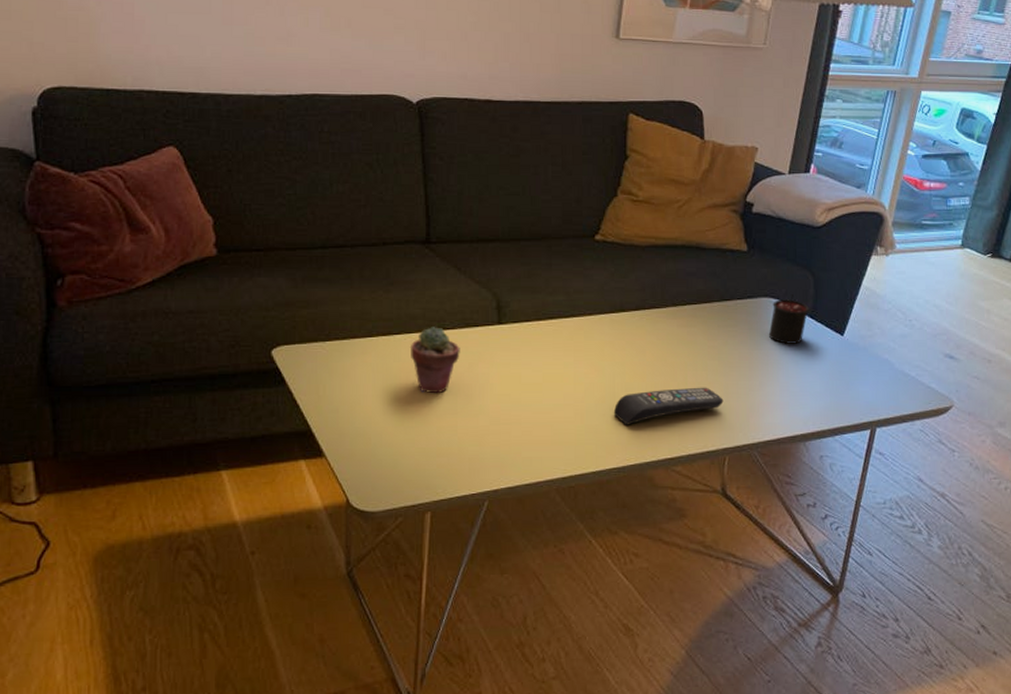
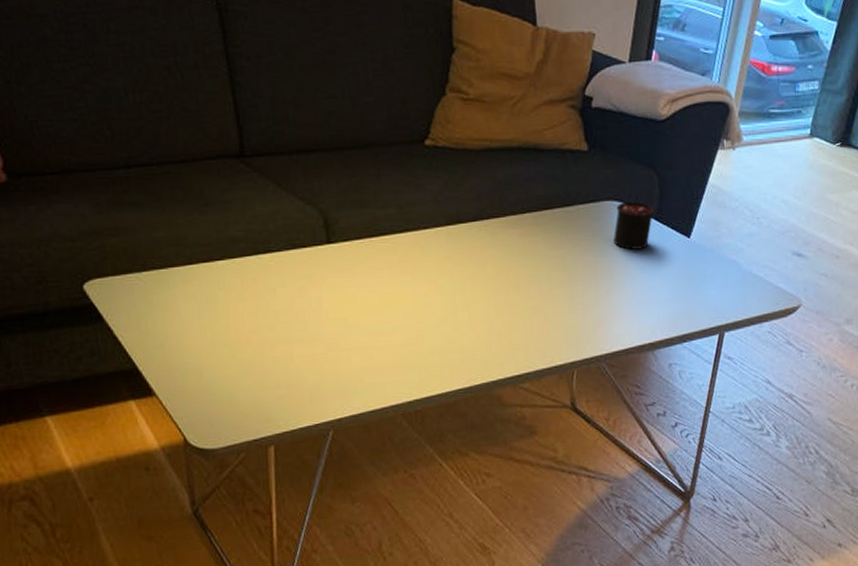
potted succulent: present [409,327,460,394] -> none [234,250,290,323]
remote control: present [613,387,724,425] -> none [456,299,570,344]

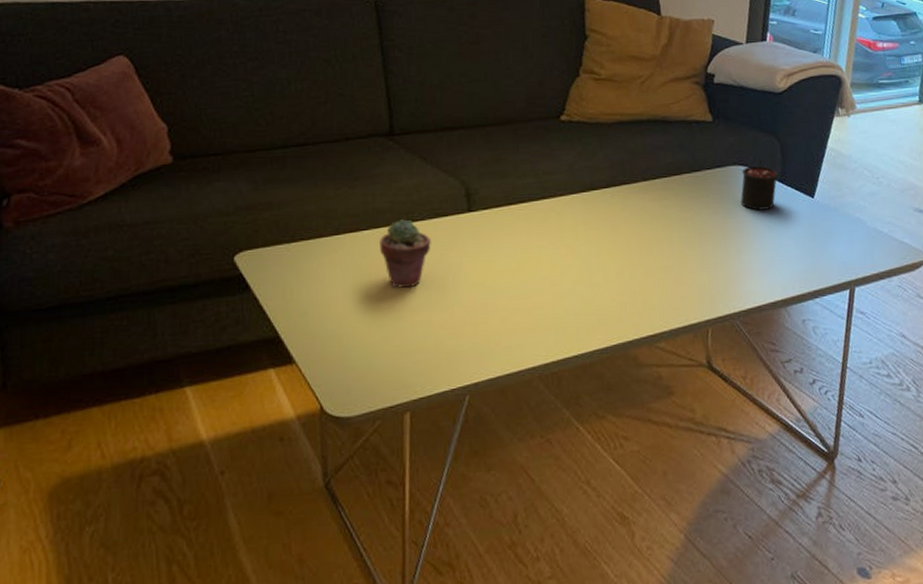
potted succulent: none [234,250,290,323] -> present [378,219,431,289]

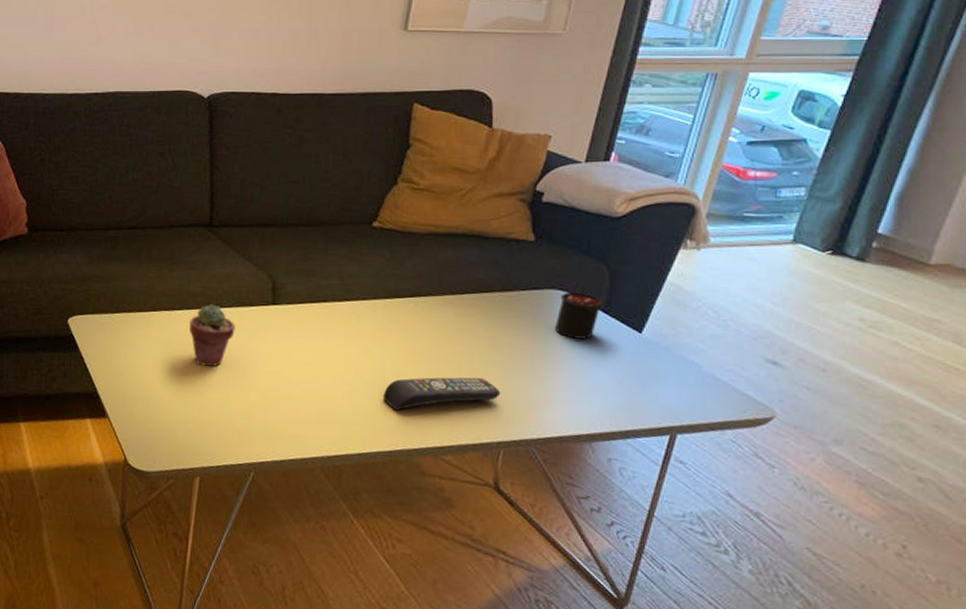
remote control: none [591,259,702,305] -> present [382,377,501,411]

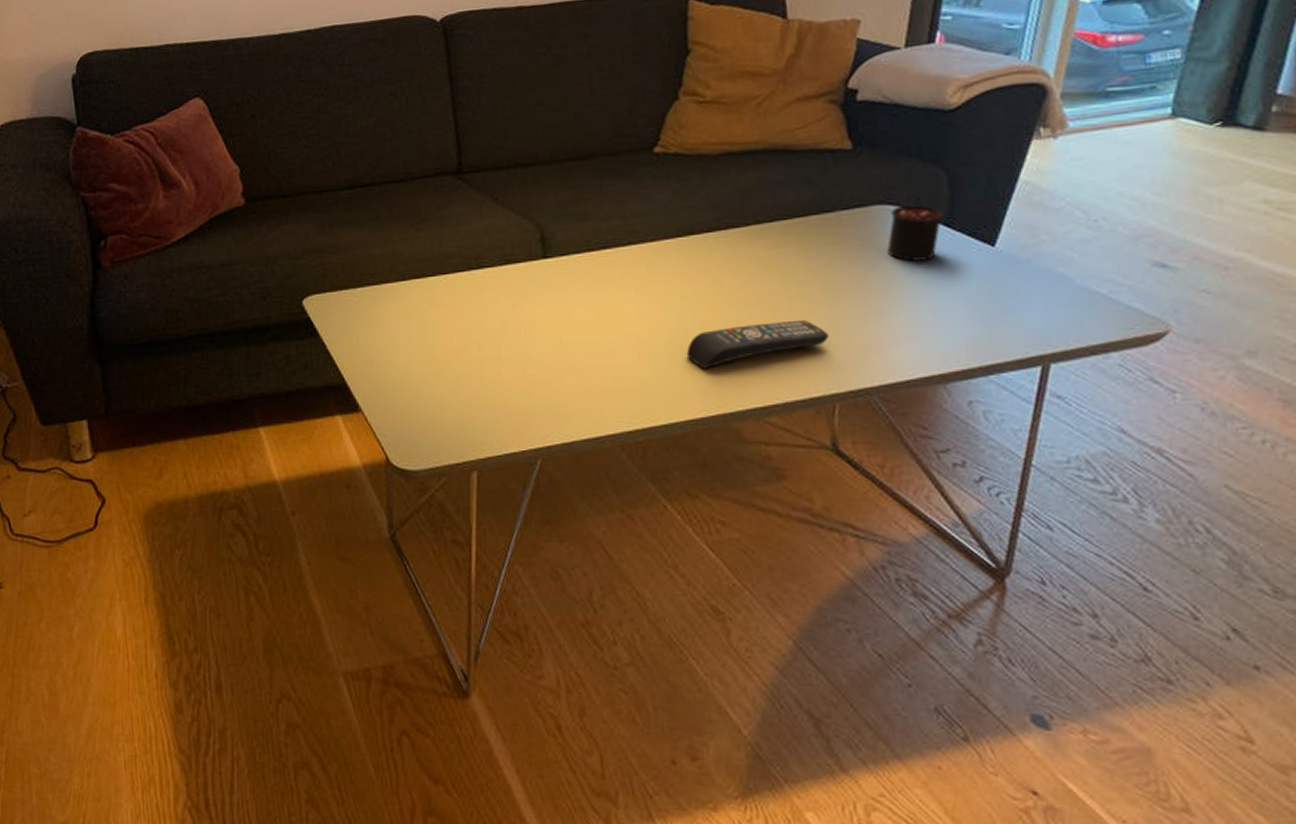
potted succulent: present [189,304,235,367] -> none [445,265,502,340]

